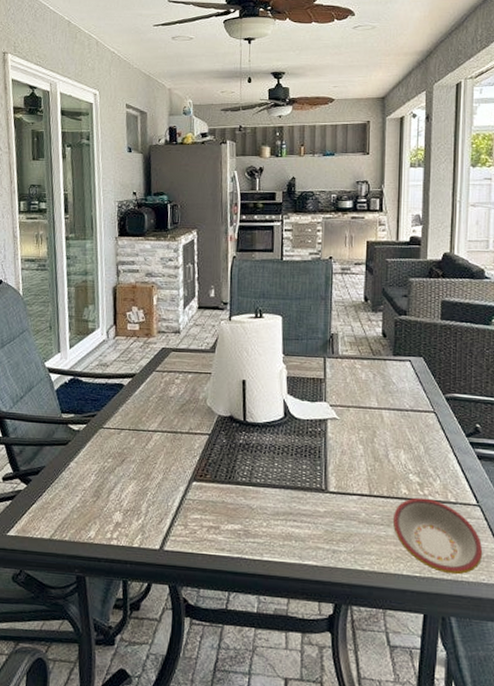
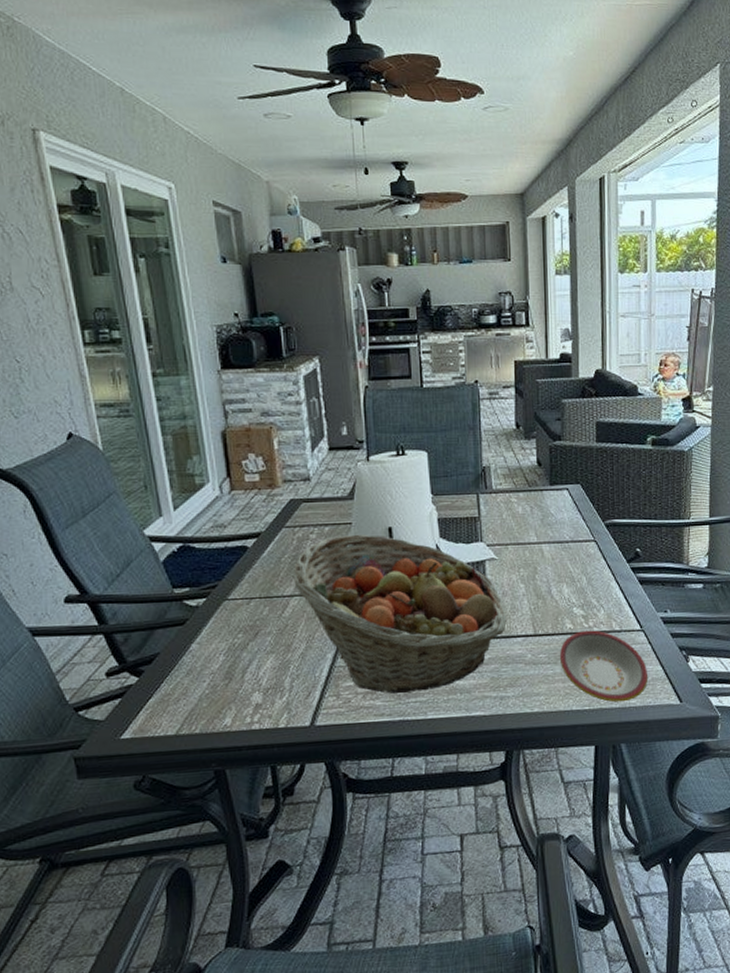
fruit basket: none [157,383,344,533] -> present [292,534,507,694]

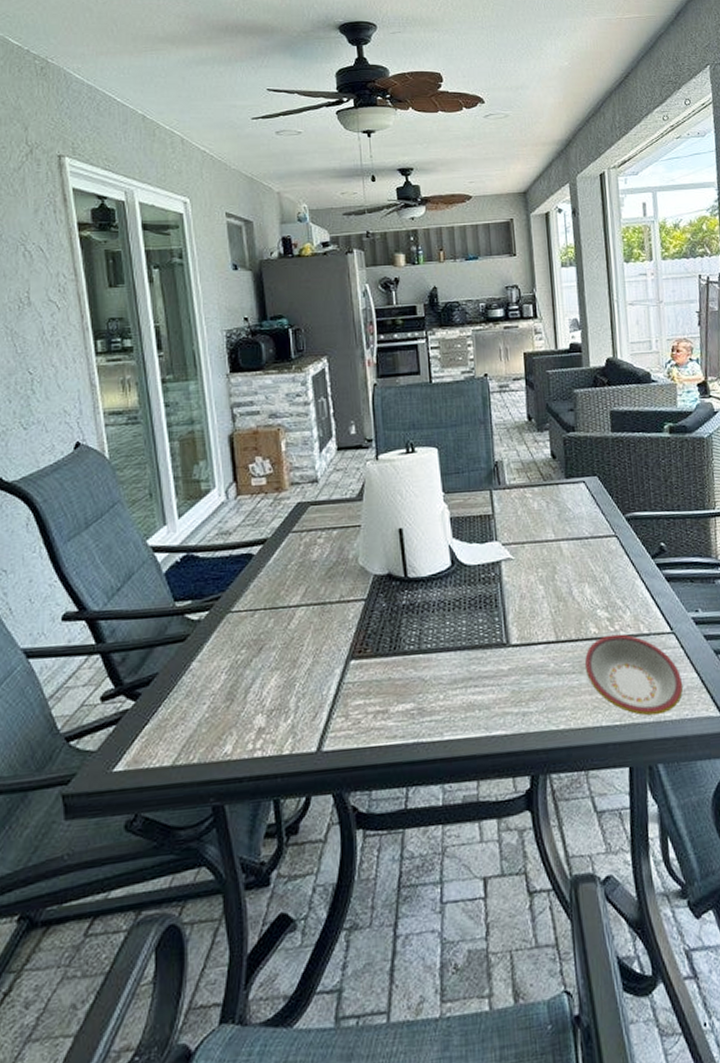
fruit basket: present [292,534,507,694] -> none [299,537,526,712]

